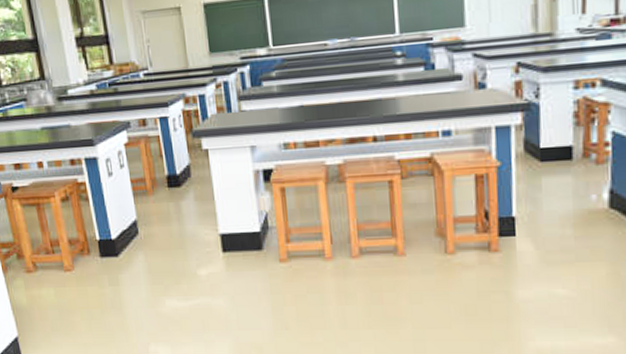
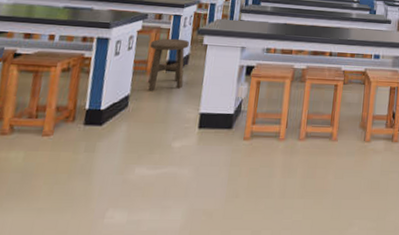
stool: none [142,146,192,214] -> present [148,38,190,91]

